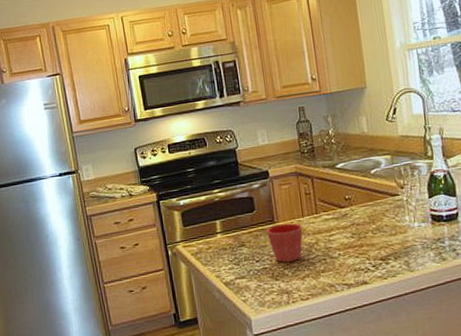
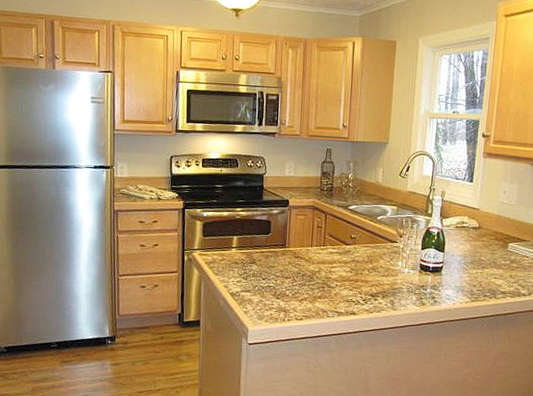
flower pot: present [266,223,303,262] -> none [277,249,309,284]

